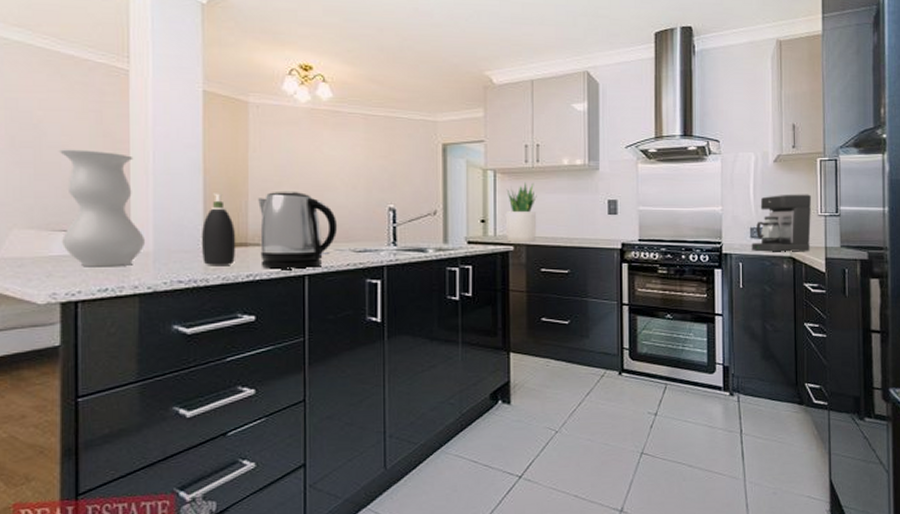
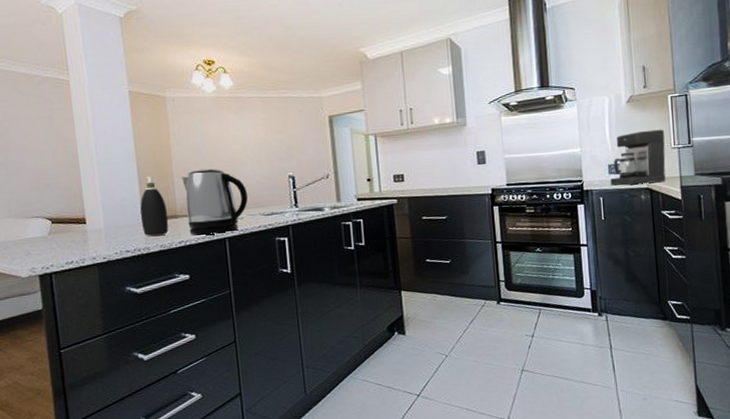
vase: present [58,149,146,267] -> none [23,150,98,246]
planter: present [506,182,537,242] -> none [387,143,416,196]

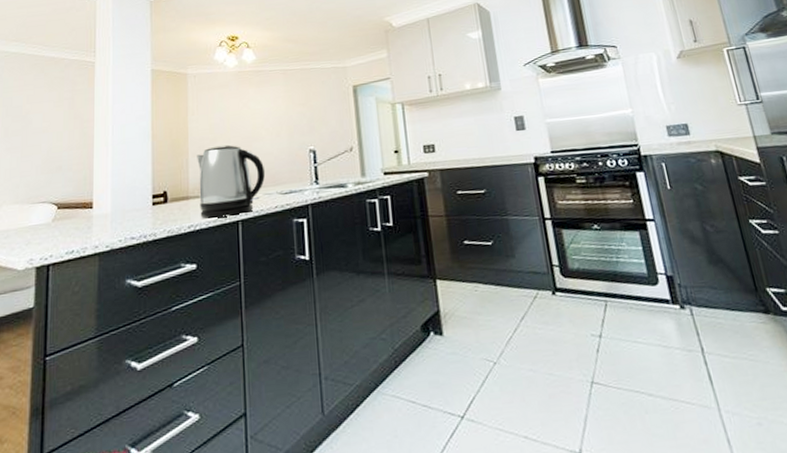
soap dispenser: present [140,175,169,237] -> none [150,154,179,221]
coffee maker: present [610,129,666,186] -> none [671,84,737,150]

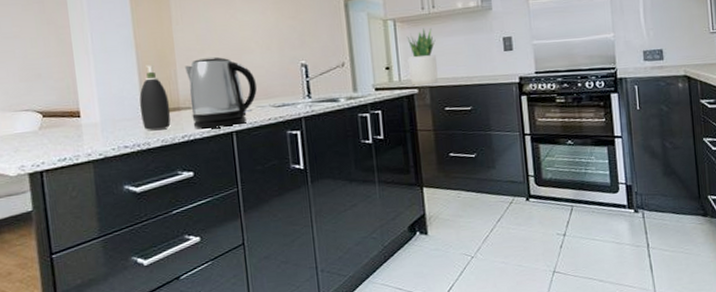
soap dispenser: none [150,154,179,221] -> present [139,64,171,131]
planter: none [415,110,449,169] -> present [406,28,438,86]

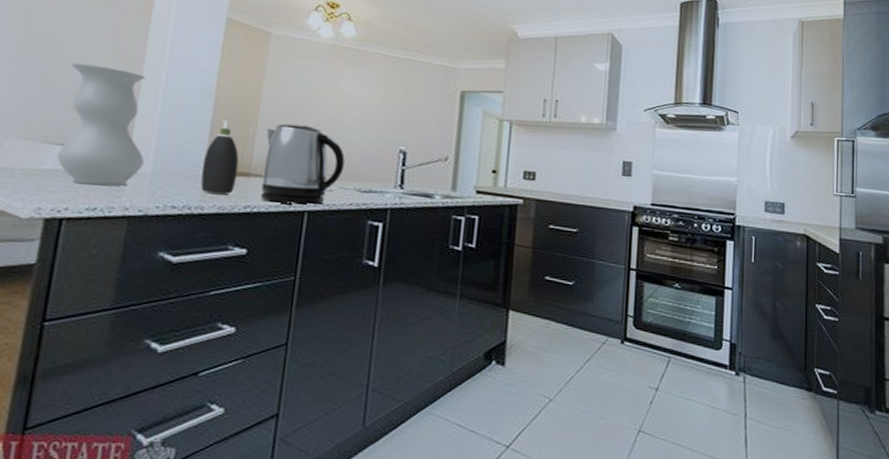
vase: none [11,37,94,141] -> present [57,62,146,186]
planter: present [406,28,438,86] -> none [517,136,552,197]

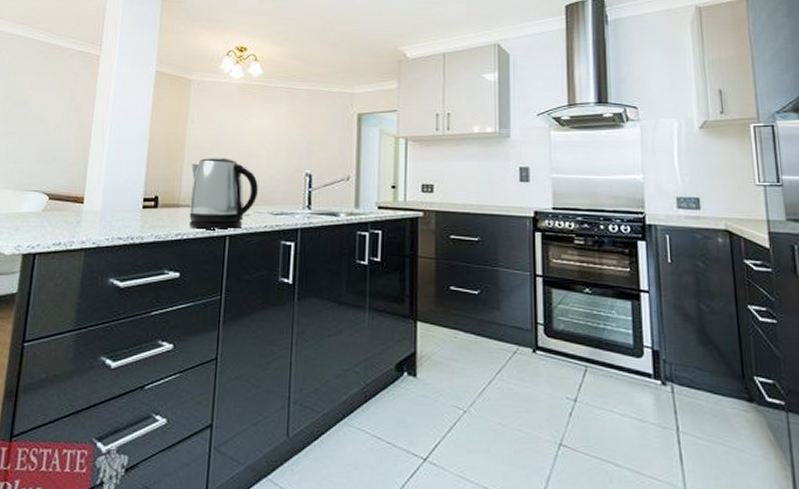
vase: present [57,62,146,186] -> none [31,122,96,224]
soap dispenser: present [200,119,239,195] -> none [140,159,171,225]

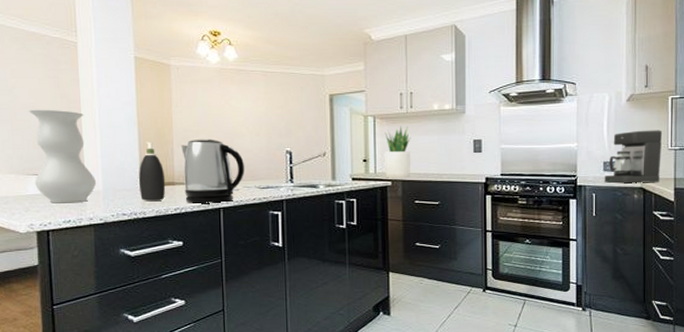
vase: none [31,122,96,224] -> present [28,109,97,204]
soap dispenser: none [140,159,171,225] -> present [138,141,166,202]
planter: none [416,149,447,208] -> present [384,126,411,178]
coffee maker: none [679,162,749,226] -> present [604,130,662,185]

